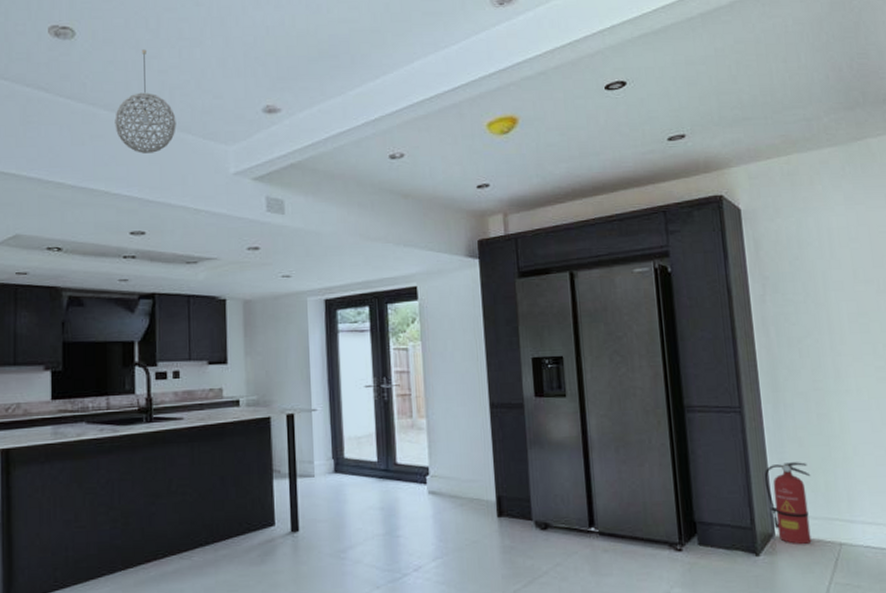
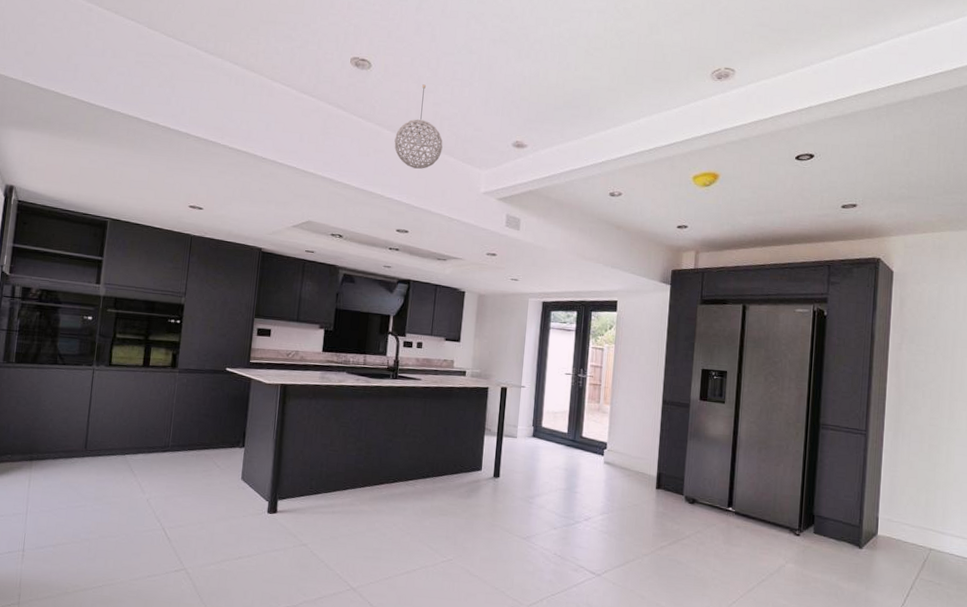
fire extinguisher: present [764,462,812,545] -> none [876,479,915,546]

